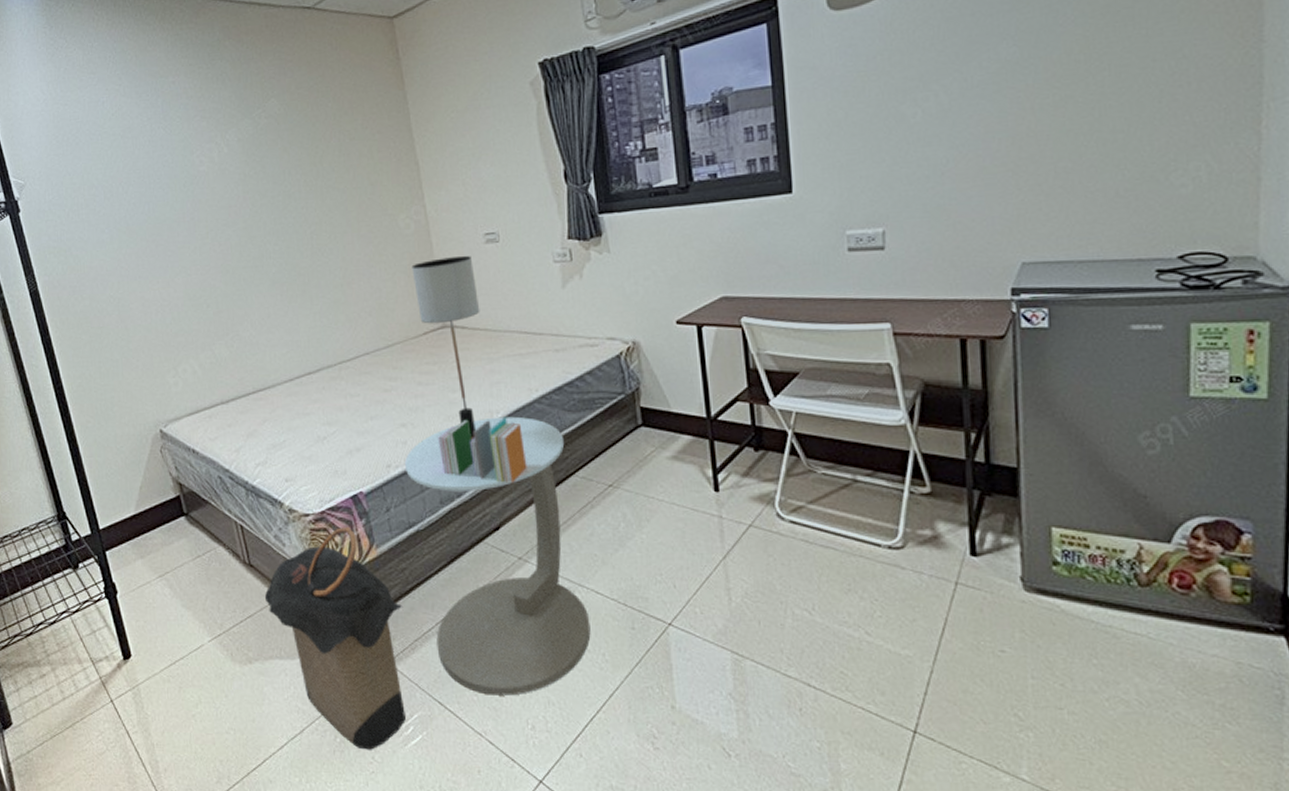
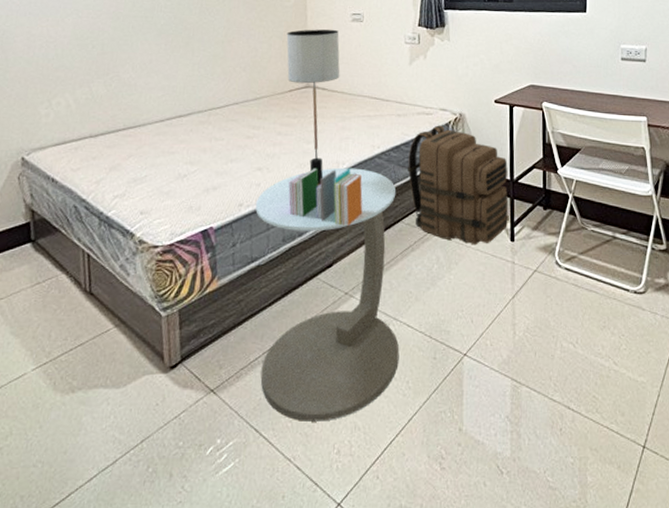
laundry hamper: present [264,527,405,750] -> none [99,260,234,479]
backpack: none [574,358,709,498] -> present [408,125,508,245]

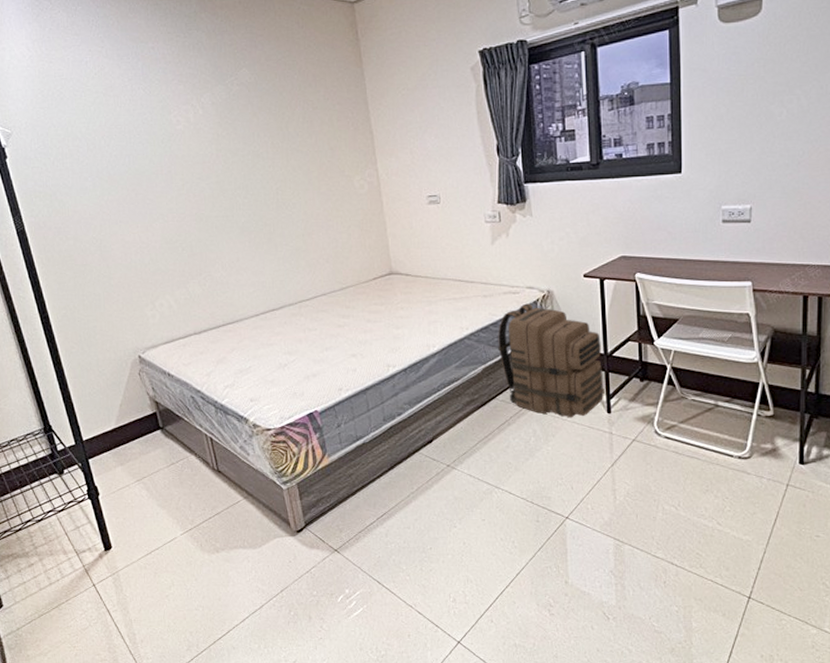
side table: present [255,167,400,422] -> none [353,350,504,575]
table lamp: present [286,29,340,187] -> none [364,213,422,370]
book: present [288,168,363,226] -> none [383,350,457,405]

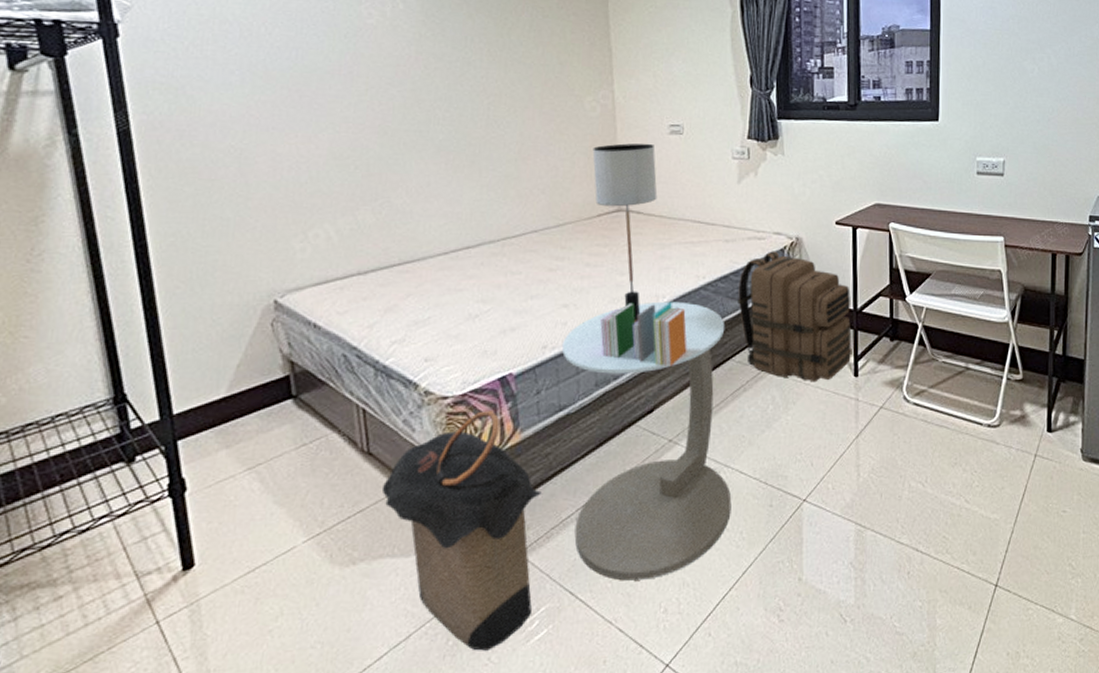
laundry hamper: none [230,440,349,621] -> present [381,411,542,651]
side table: none [353,350,504,575] -> present [561,301,732,581]
table lamp: none [364,213,422,370] -> present [592,143,658,324]
book: none [383,350,457,405] -> present [600,301,687,366]

